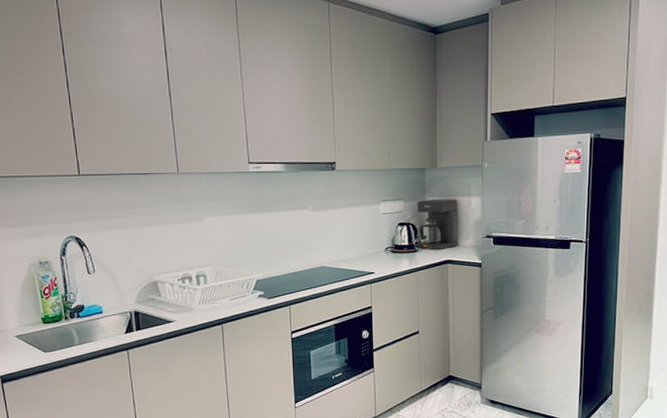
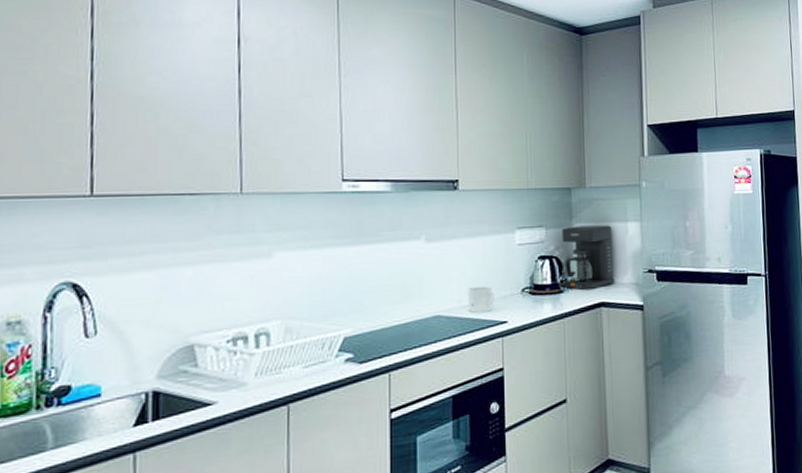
mug: none [344,245,365,266] -> present [467,286,495,314]

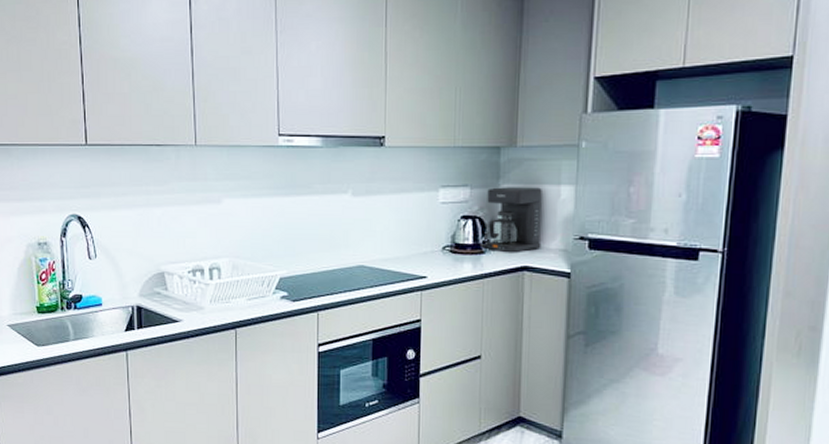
mug: present [467,286,495,314] -> none [389,241,416,267]

